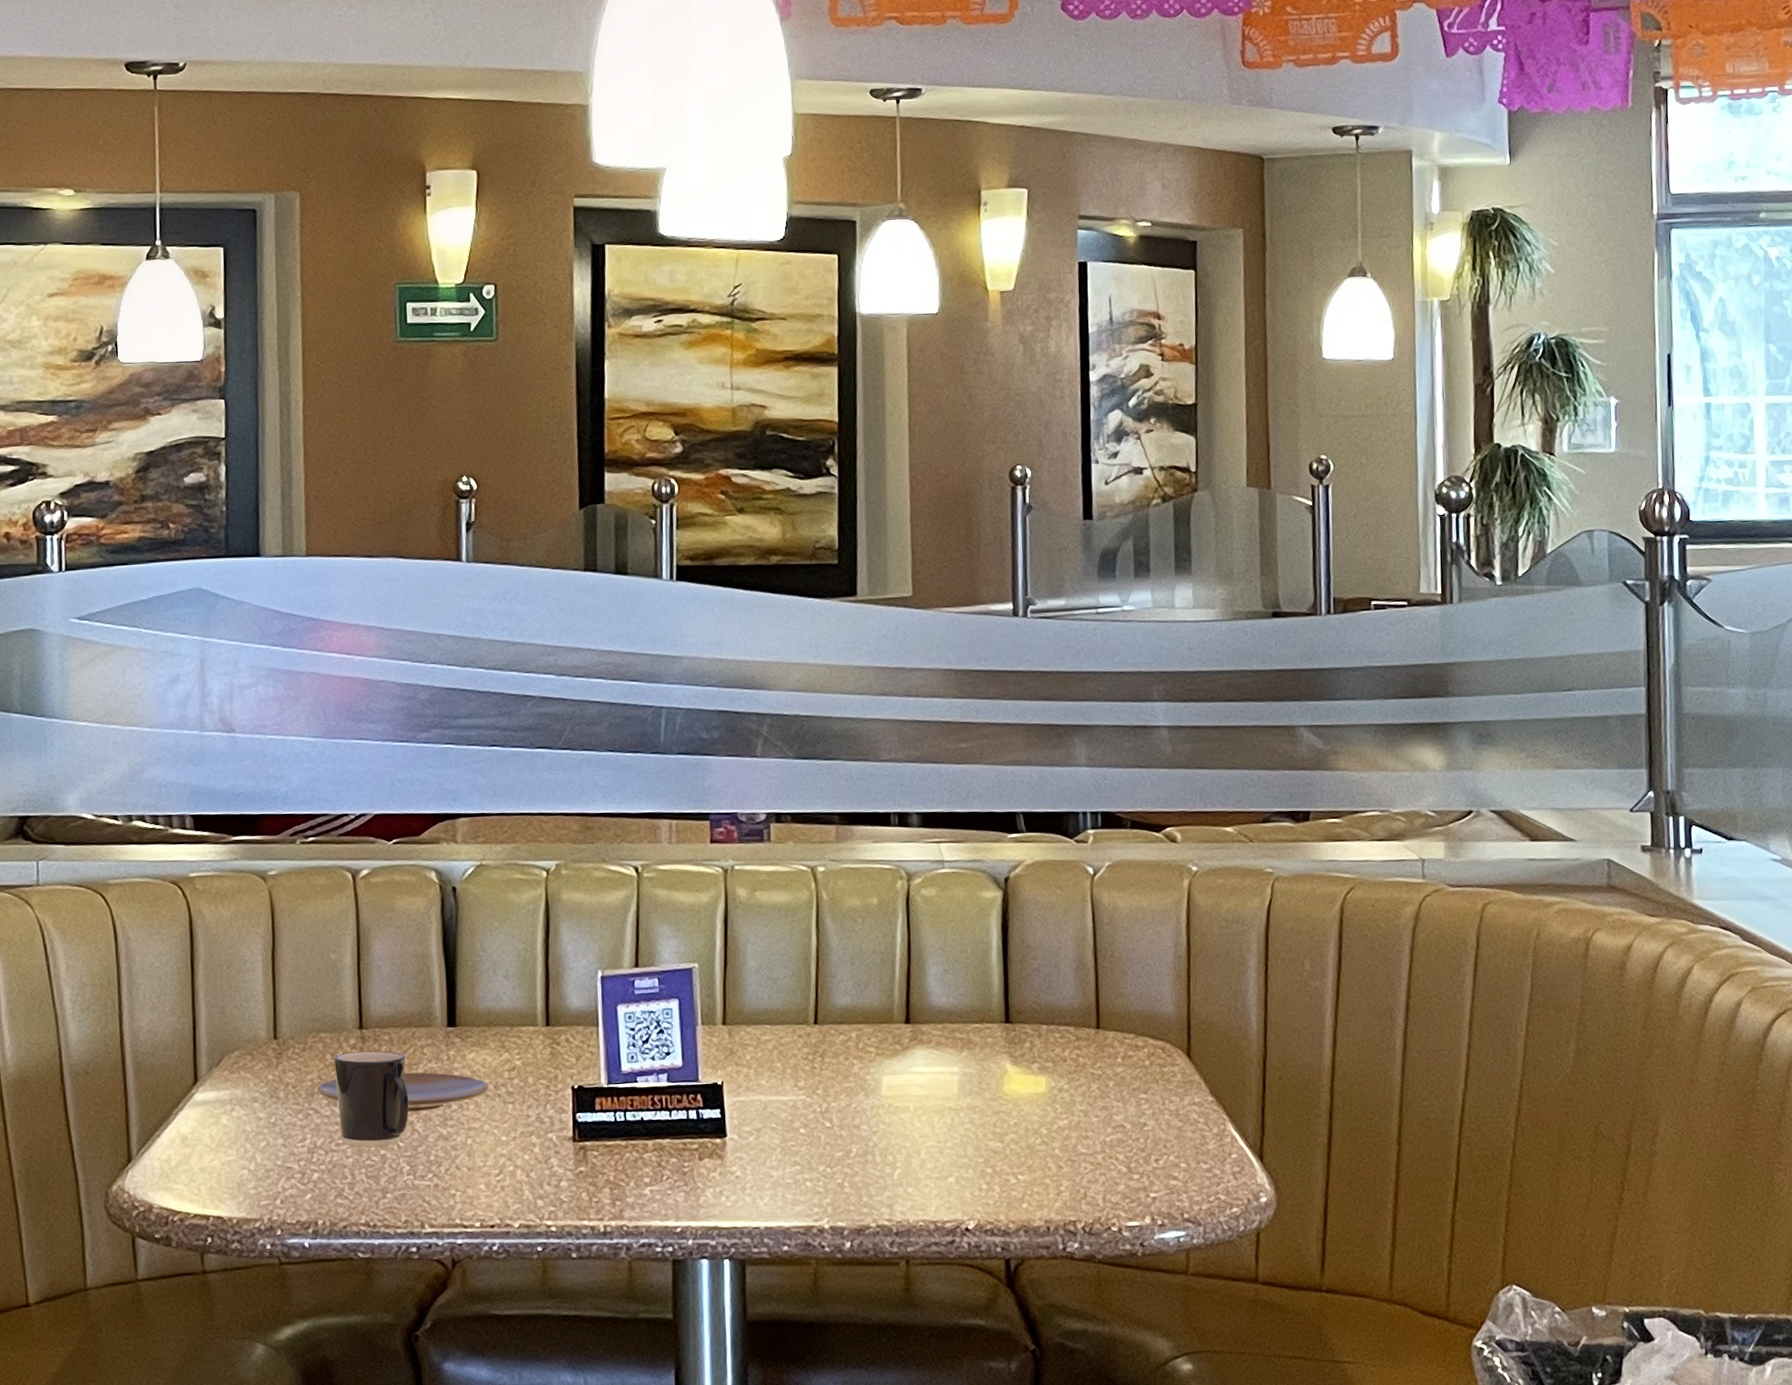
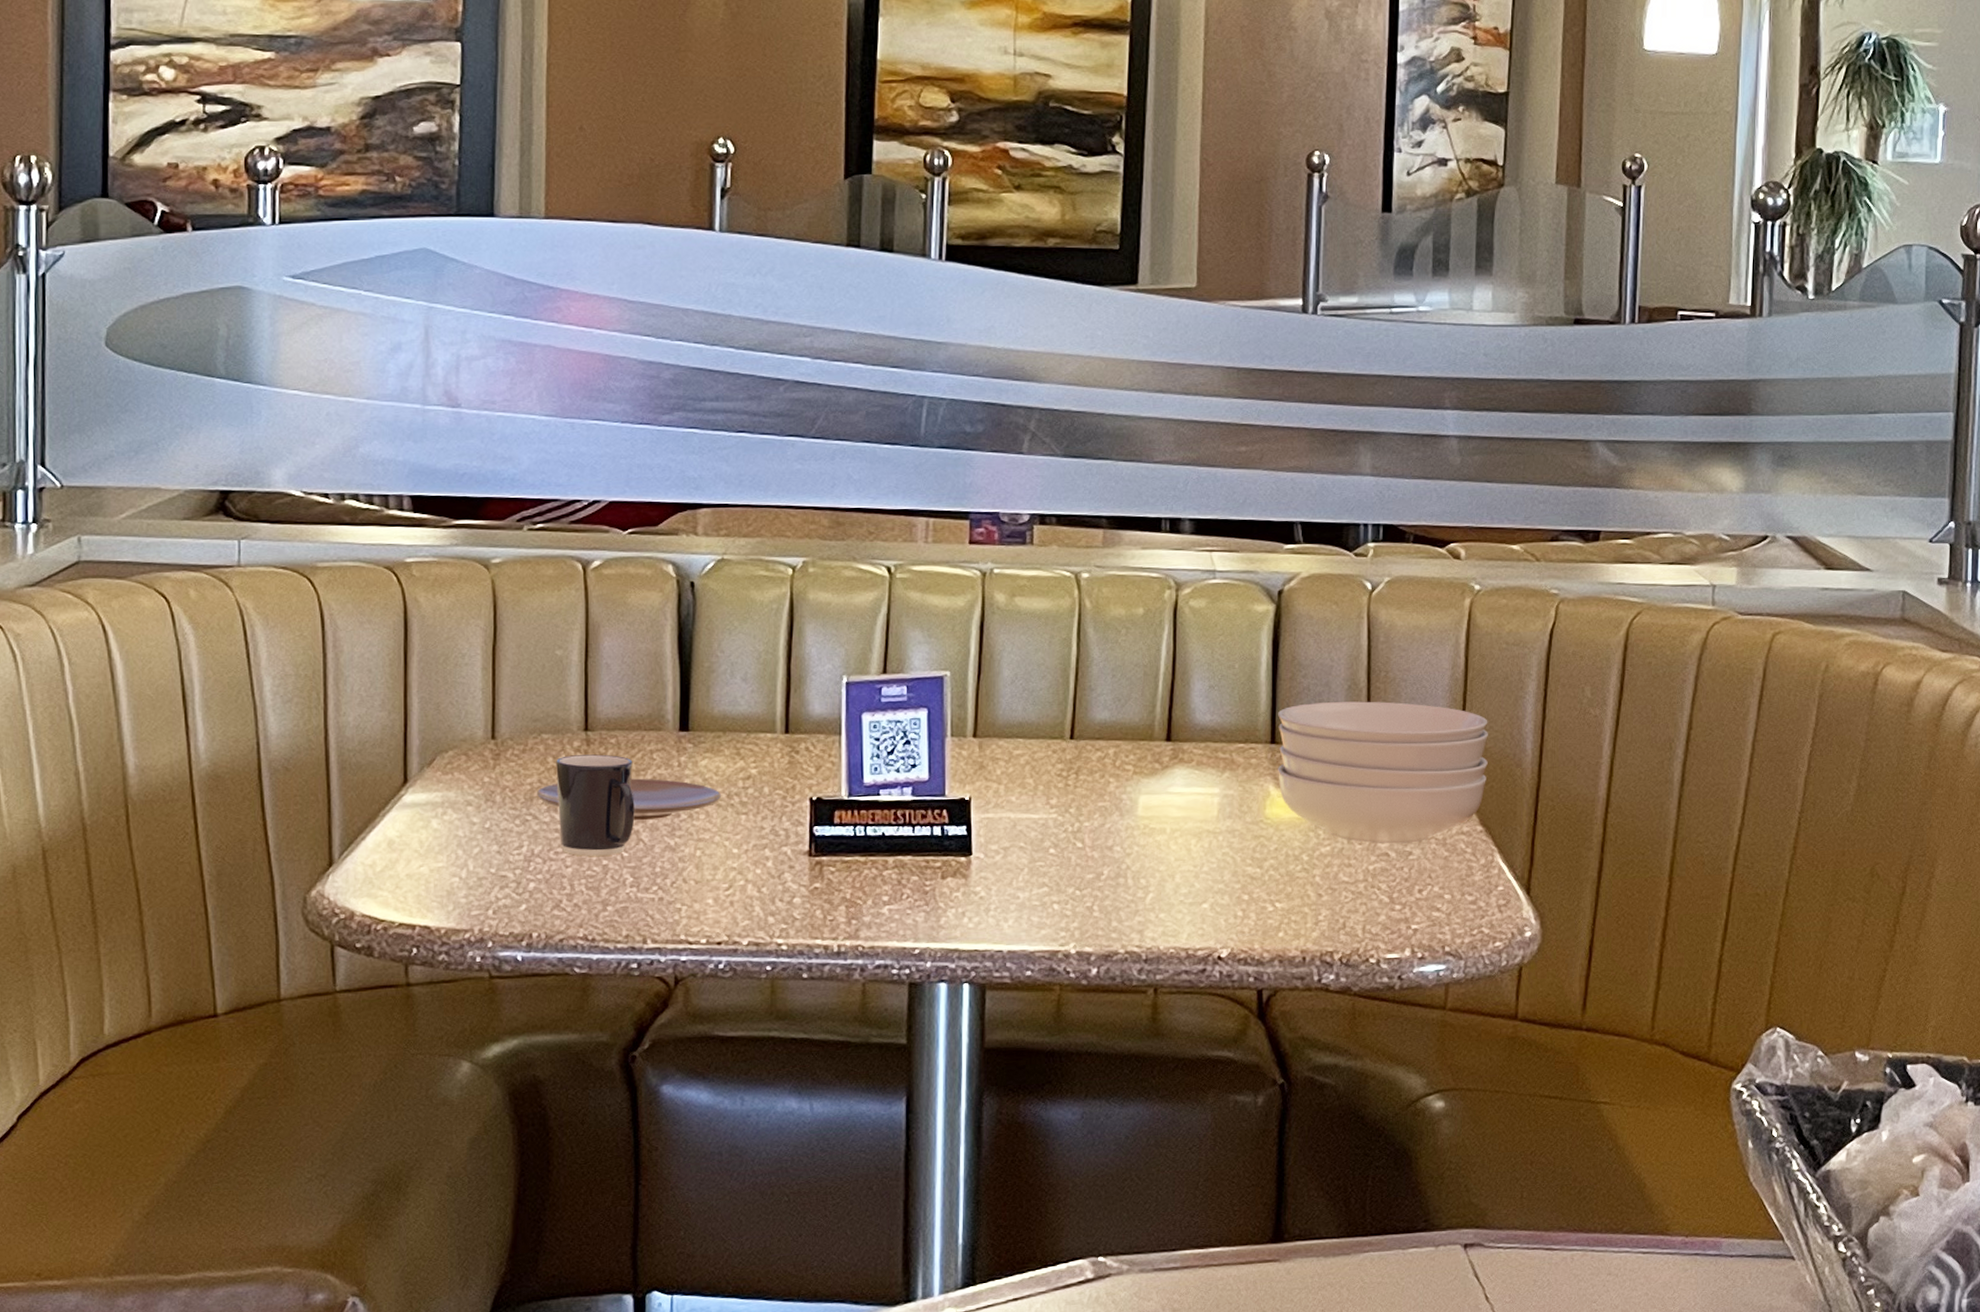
bowl: none [1010,980,1216,1116] -> present [1277,701,1489,844]

